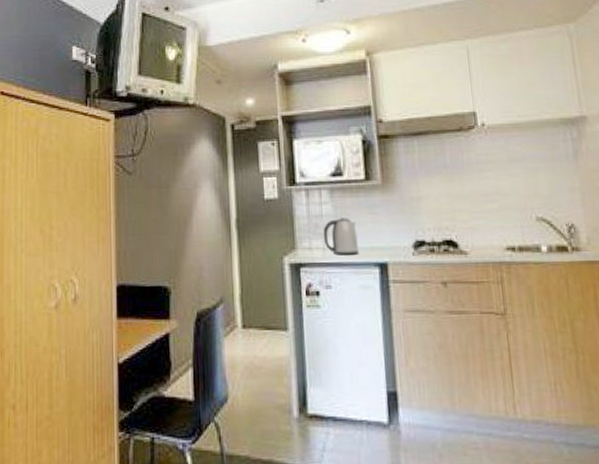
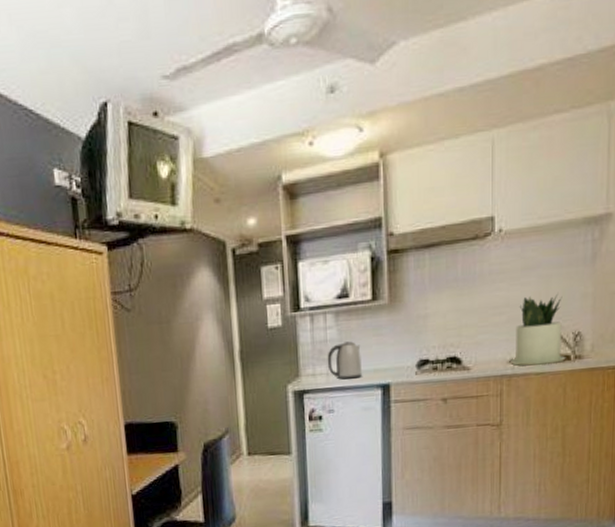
planter: none [507,185,563,255] -> present [510,293,566,366]

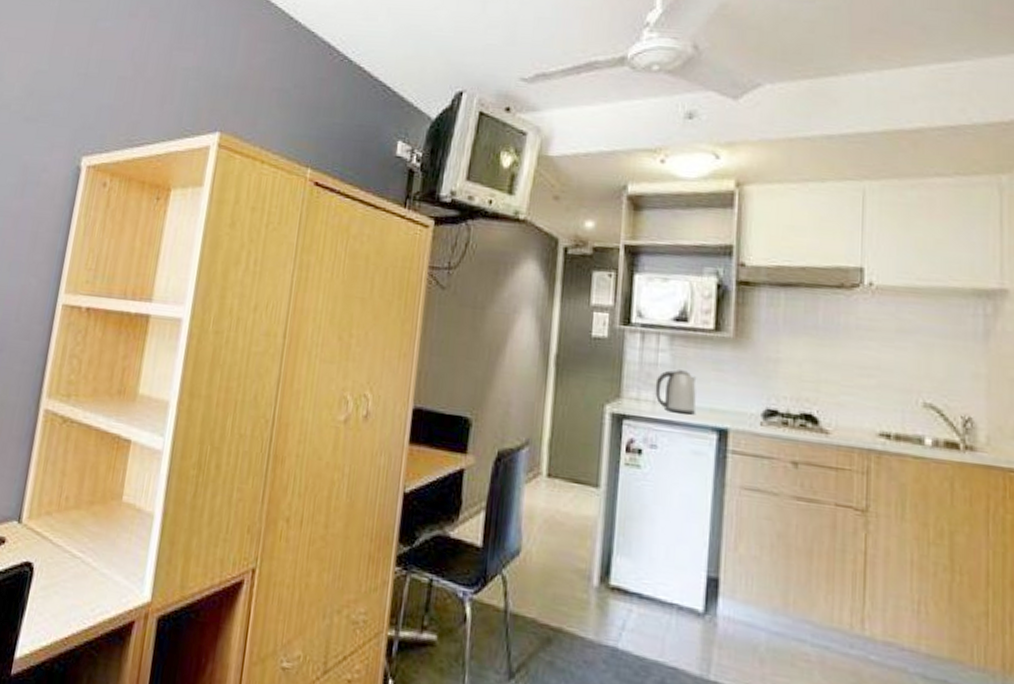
planter: present [510,293,566,366] -> none [881,363,954,450]

